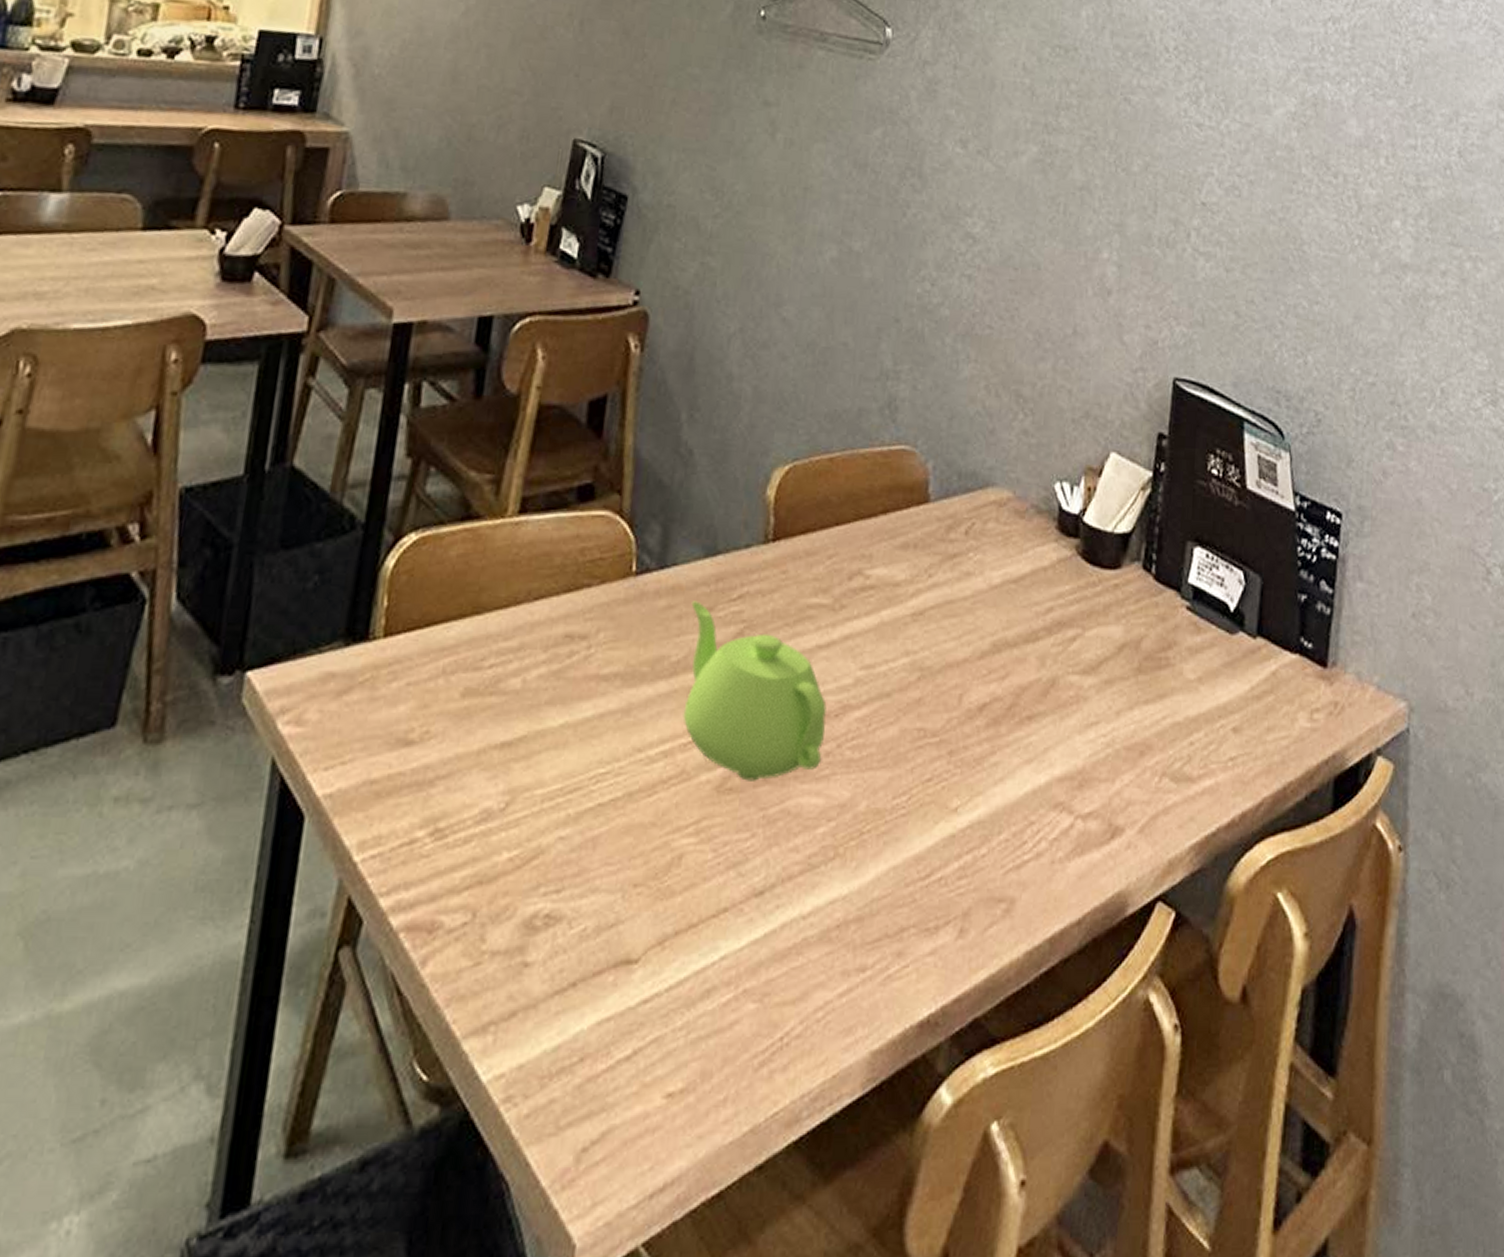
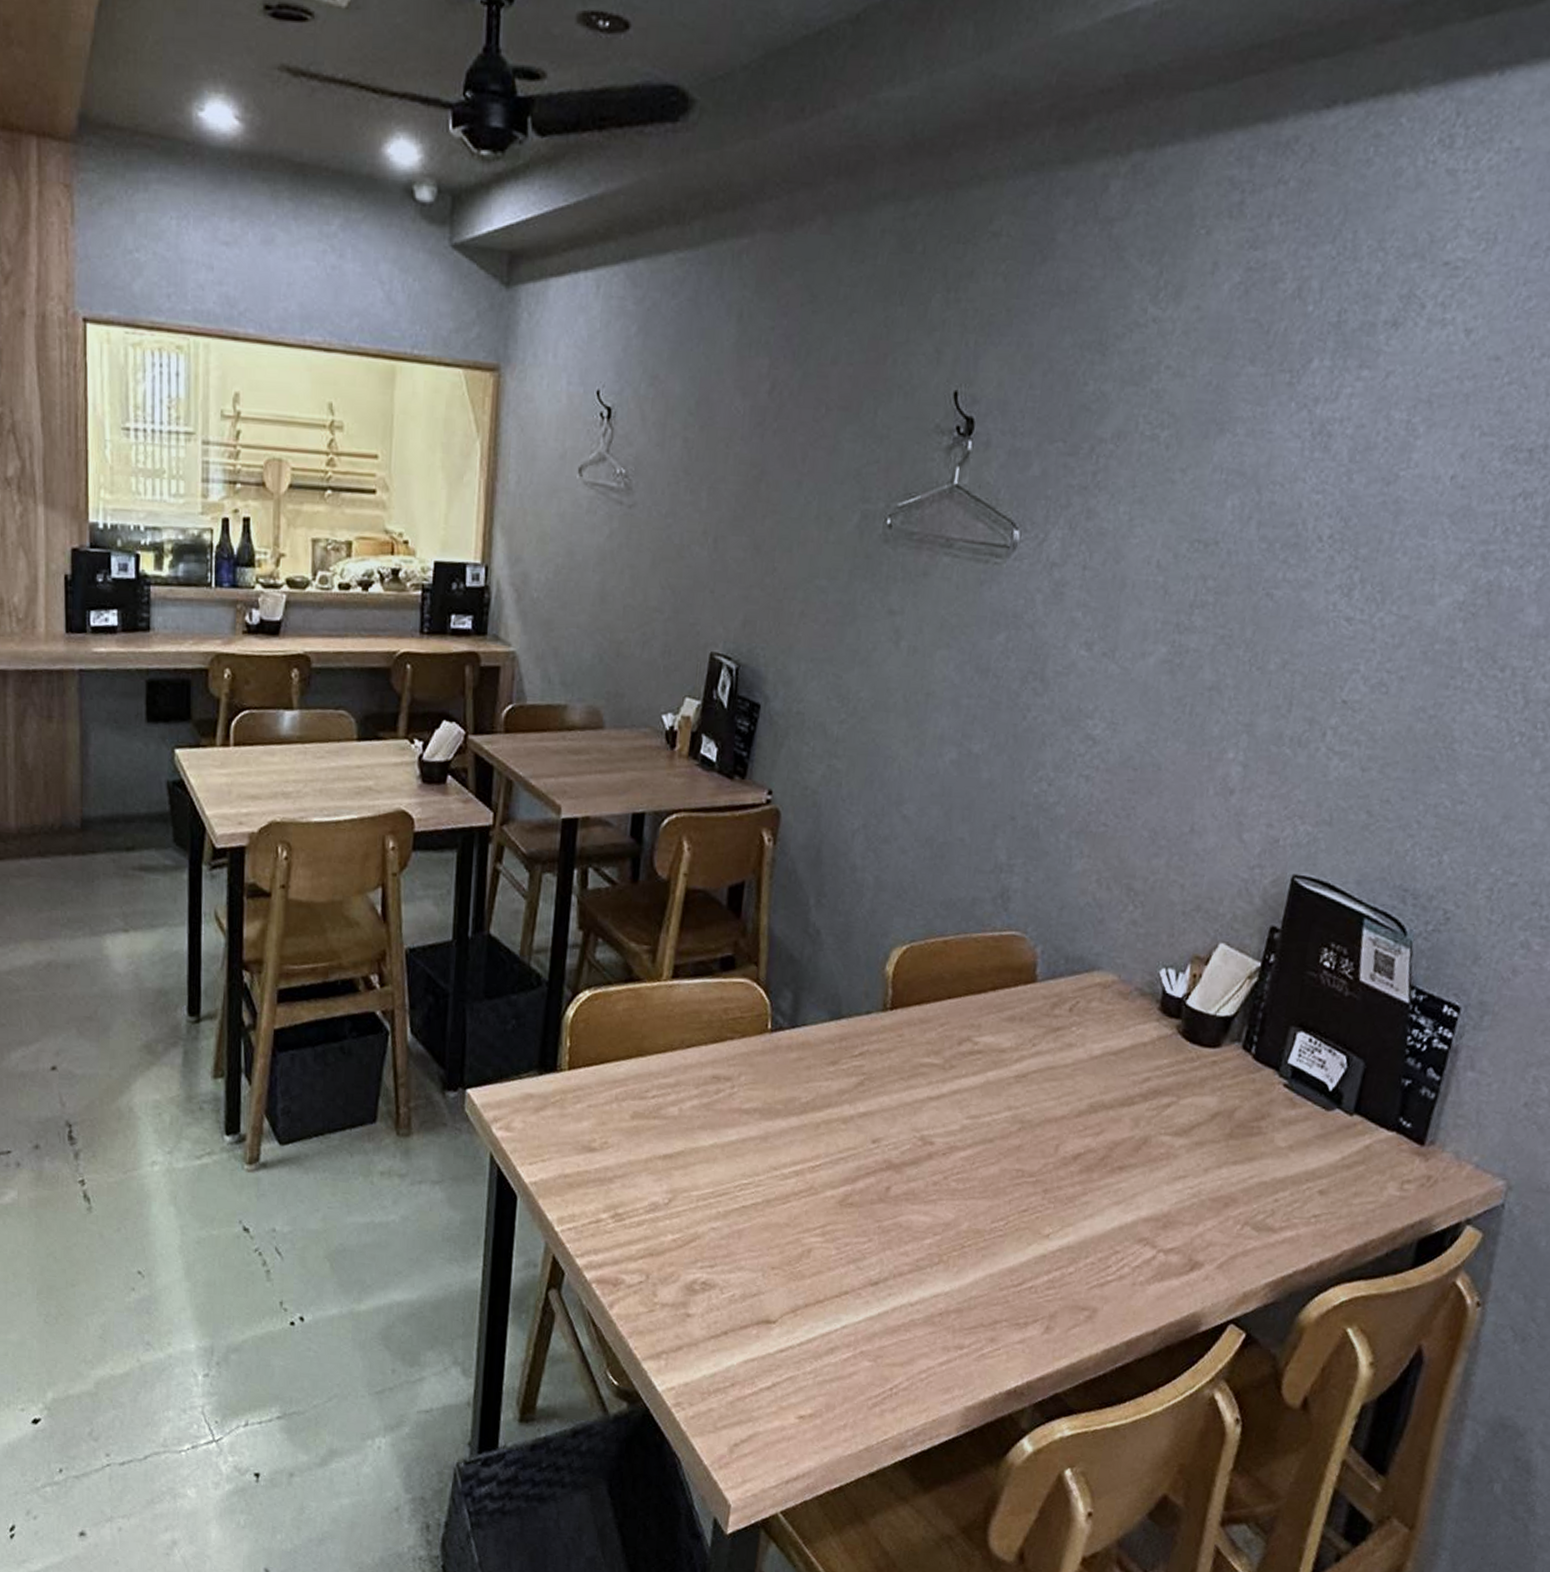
teapot: present [683,601,828,781] -> none [811,1055,936,1200]

